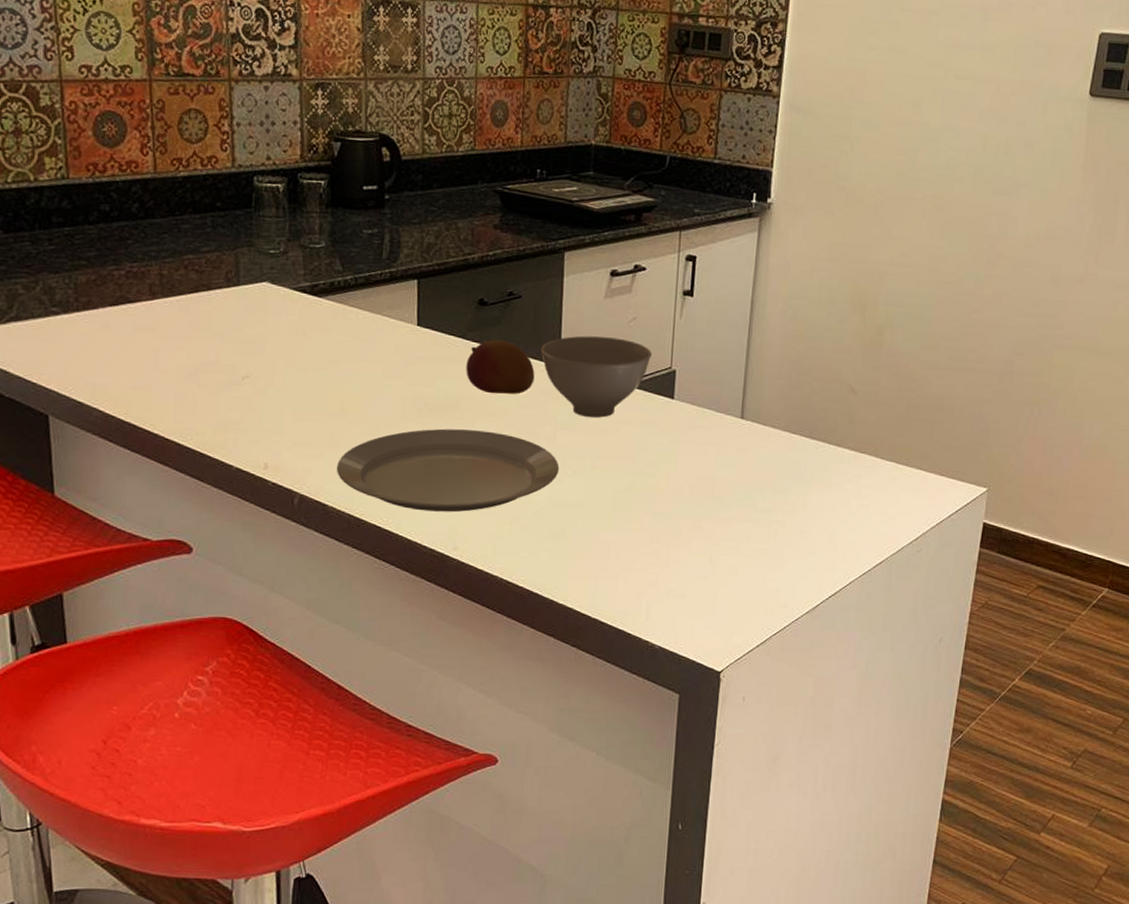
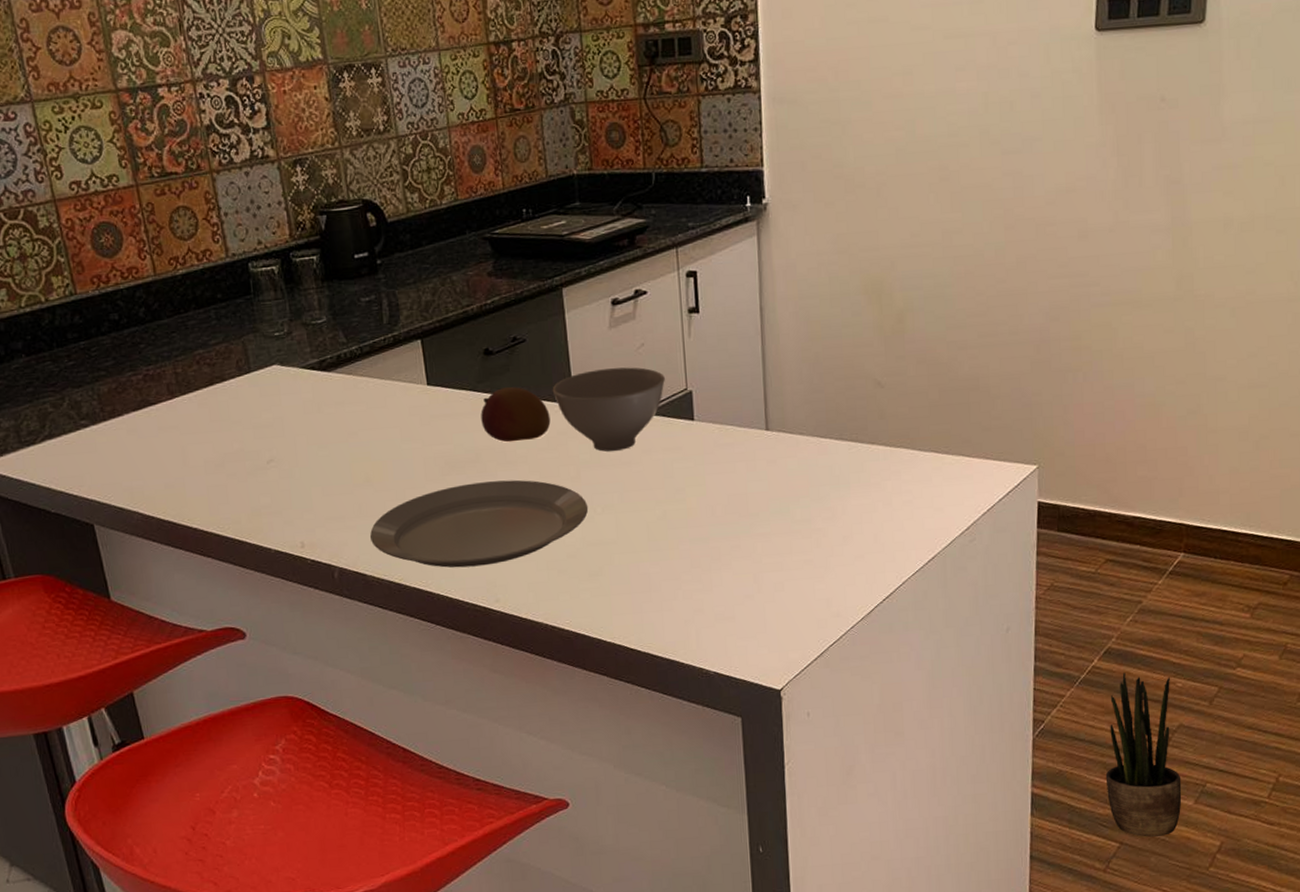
potted plant: none [1011,694,1081,855] -> present [1105,672,1182,838]

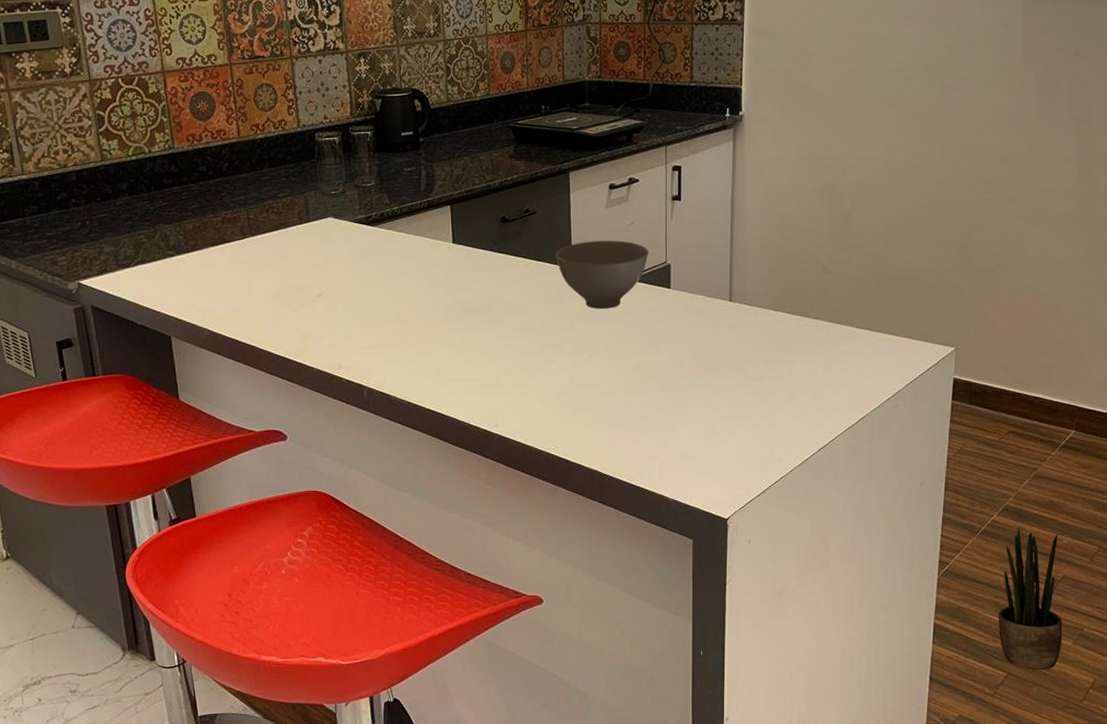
plate: present [369,479,589,568] -> none [395,326,578,396]
fruit: present [481,386,551,443] -> none [495,249,552,295]

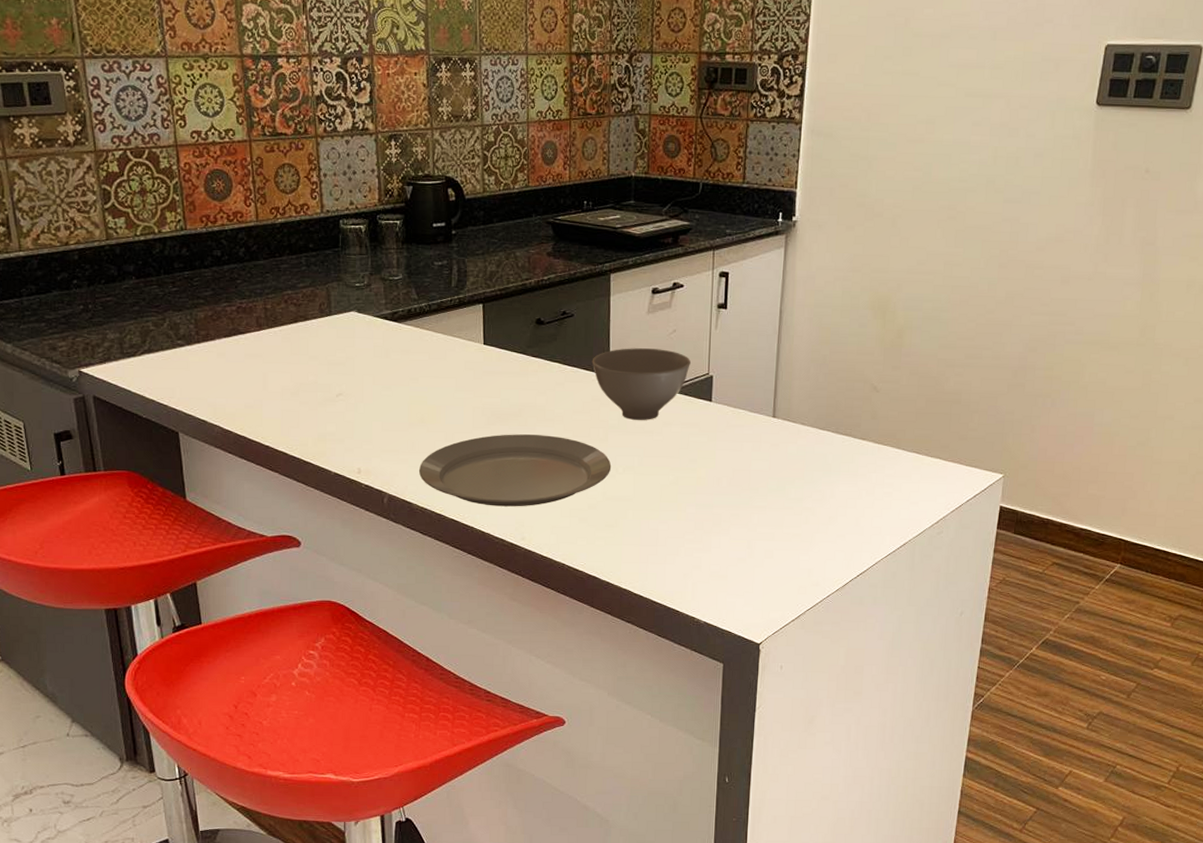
plate: none [395,326,578,396] -> present [418,434,612,507]
potted plant: present [998,527,1063,671] -> none [1030,661,1096,807]

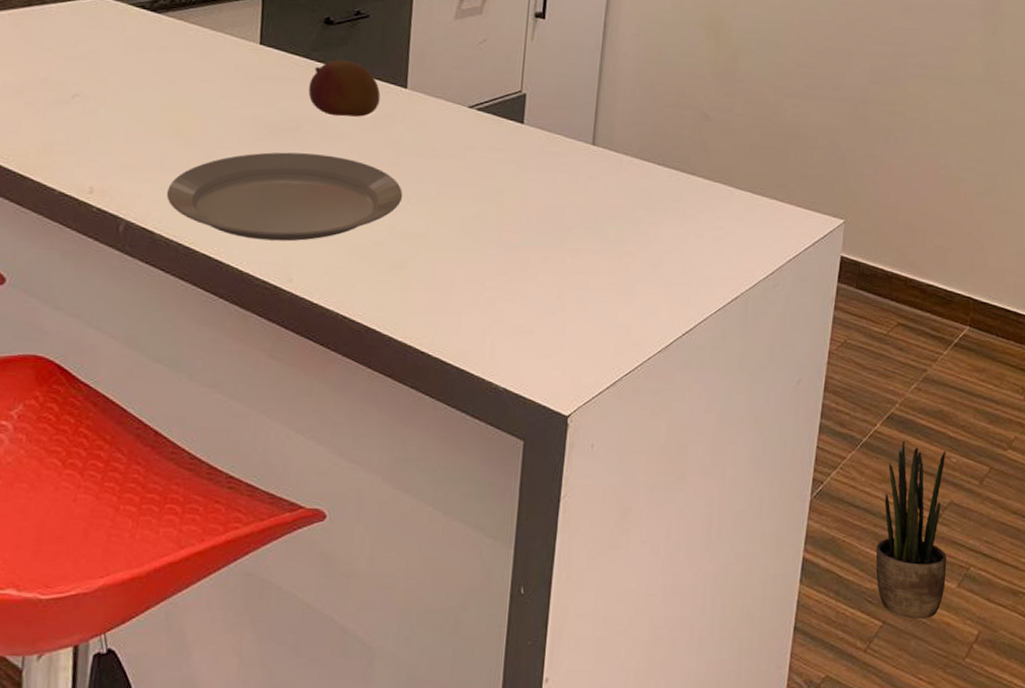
fruit: none [527,353,587,402] -> present [308,59,381,117]
bowl: present [591,348,691,420] -> none [387,57,502,142]
potted plant: none [1030,661,1096,807] -> present [876,440,947,620]

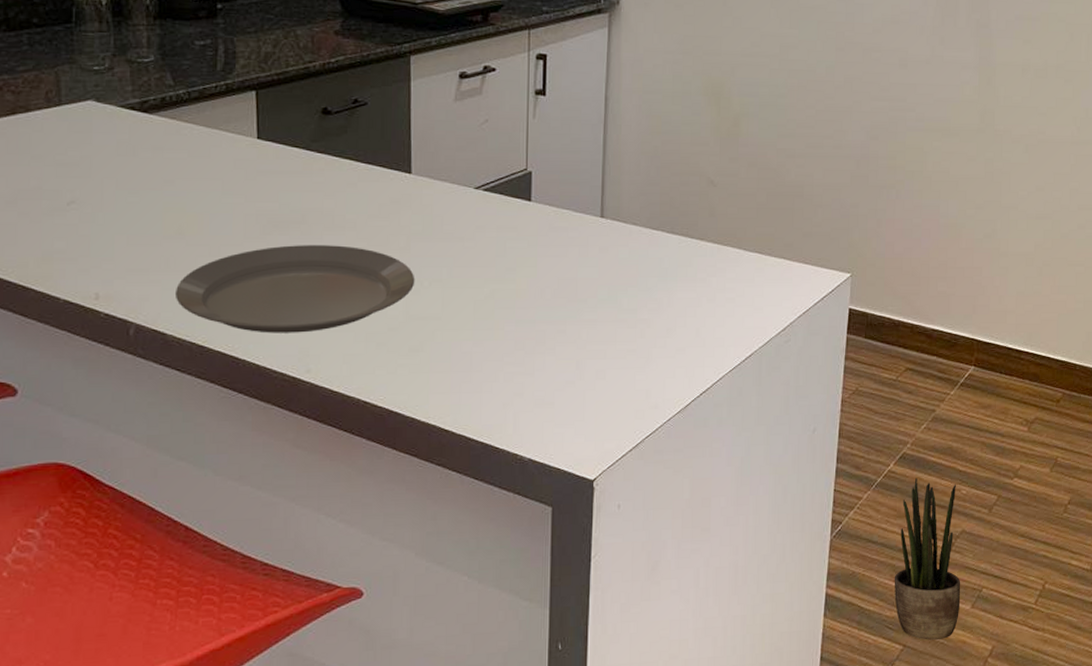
fruit: present [308,59,381,117] -> none [311,148,385,206]

